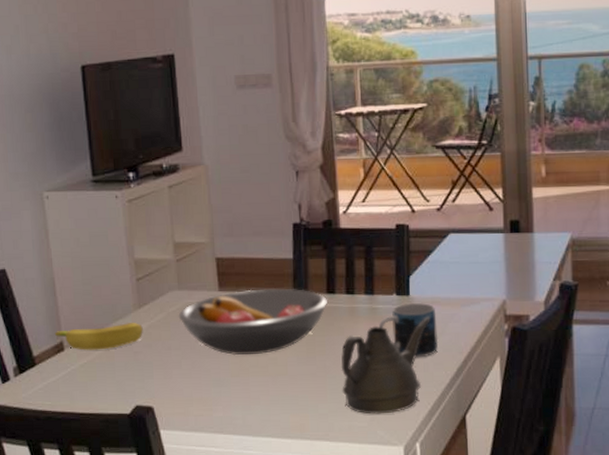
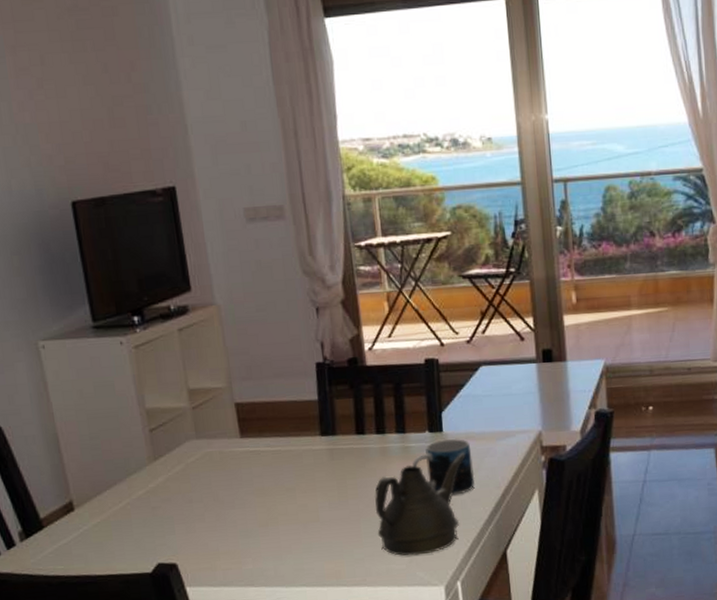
banana: present [54,323,143,351] -> none [62,476,161,509]
fruit bowl: present [178,288,327,356] -> none [198,431,357,505]

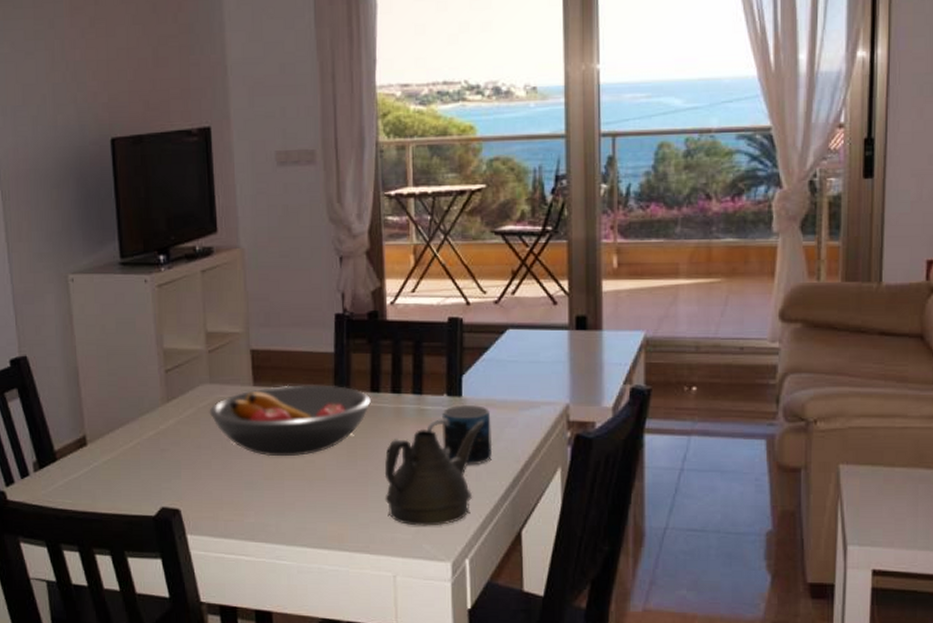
fruit bowl: none [198,431,357,505] -> present [209,385,371,457]

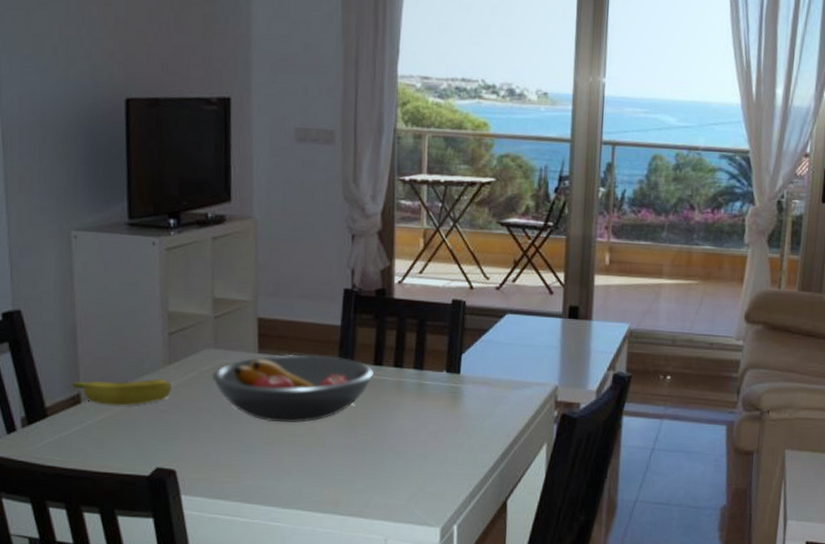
banana: none [76,418,171,446] -> present [71,379,171,406]
teapot: present [384,421,484,526] -> none [381,398,480,494]
mug: present [426,405,493,466] -> none [425,382,486,439]

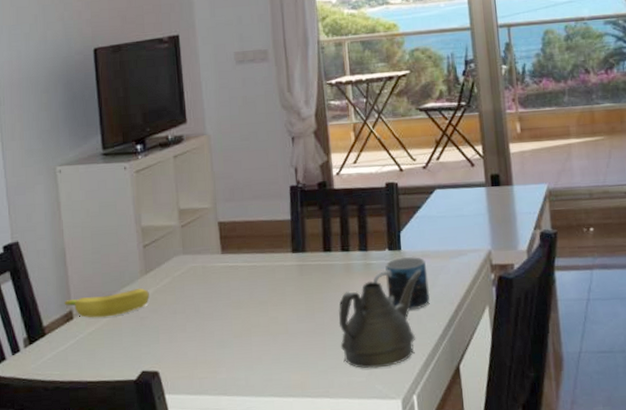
fruit bowl: present [211,354,374,423] -> none [183,248,324,317]
teapot: none [381,398,480,494] -> present [339,271,422,369]
mug: none [425,382,486,439] -> present [373,257,430,311]

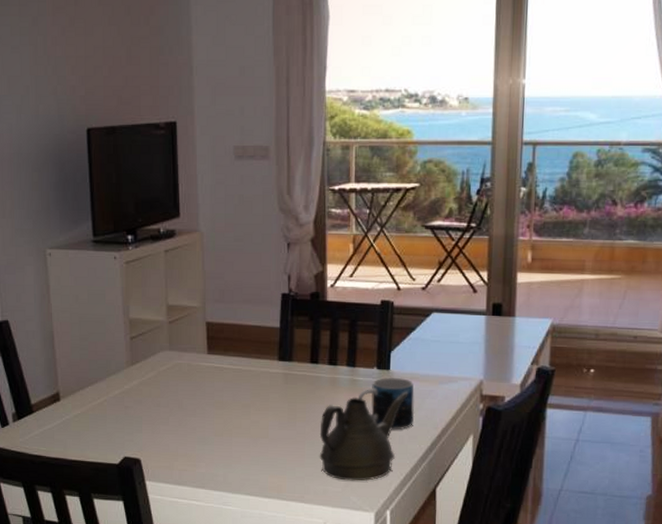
banana: present [64,288,149,318] -> none [51,379,134,403]

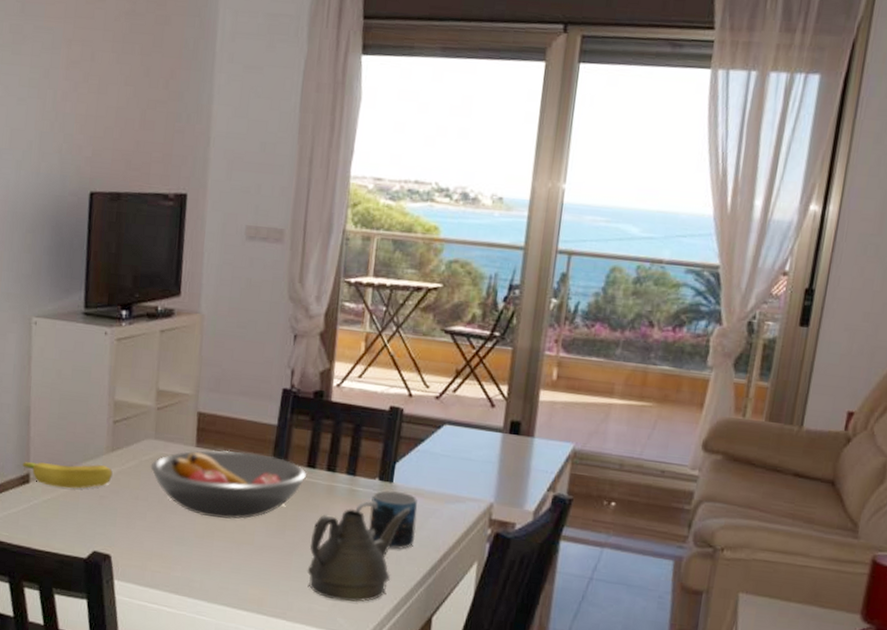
banana: none [51,379,134,403] -> present [22,462,113,489]
fruit bowl: none [168,354,310,417] -> present [150,450,306,519]

